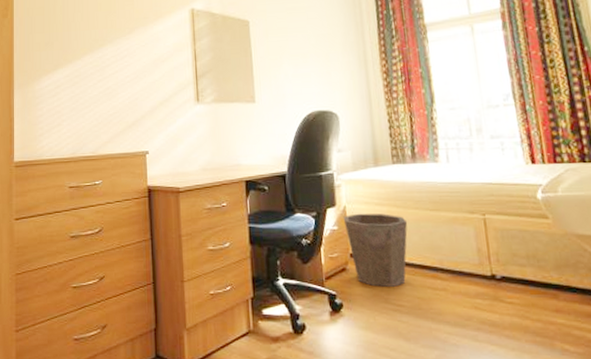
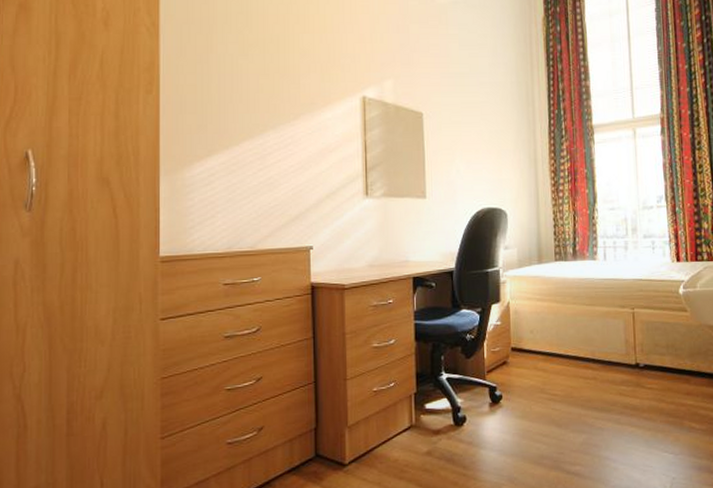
waste bin: present [343,213,408,287] -> none [506,308,566,378]

